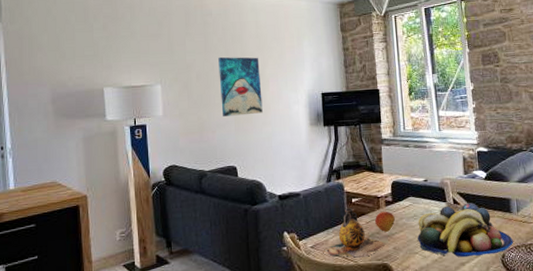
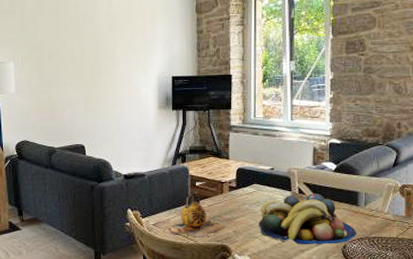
wall art: present [218,57,263,116] -> none [70,36,112,96]
fruit: present [374,211,395,232] -> none [217,197,237,216]

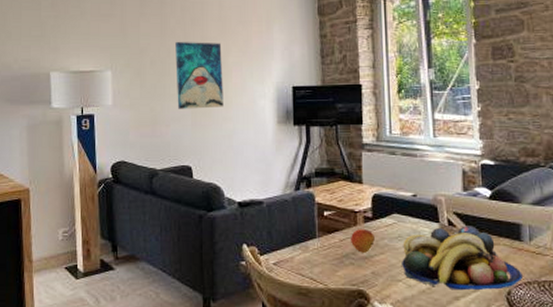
wall art: none [70,36,112,96] -> present [175,42,224,109]
vase: present [164,191,225,238] -> none [287,222,362,280]
fruit: none [217,197,237,216] -> present [350,229,375,253]

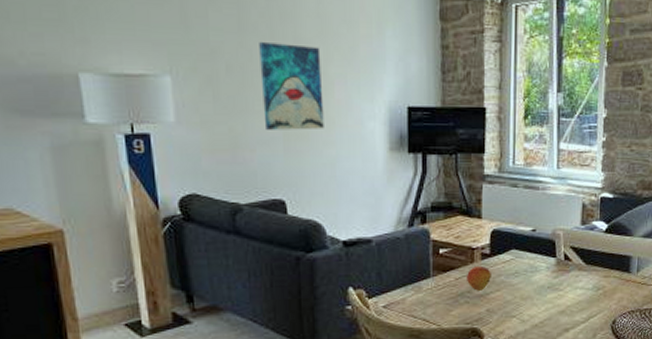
fruit bowl: present [402,226,523,291] -> none [517,259,628,323]

